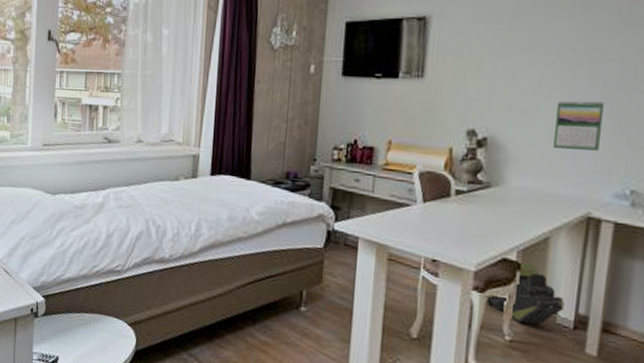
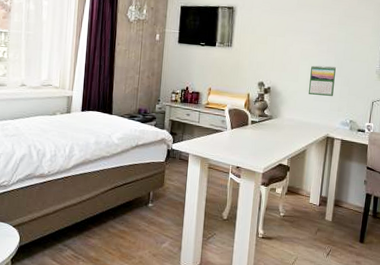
backpack: present [485,262,564,325] -> none [269,166,314,205]

